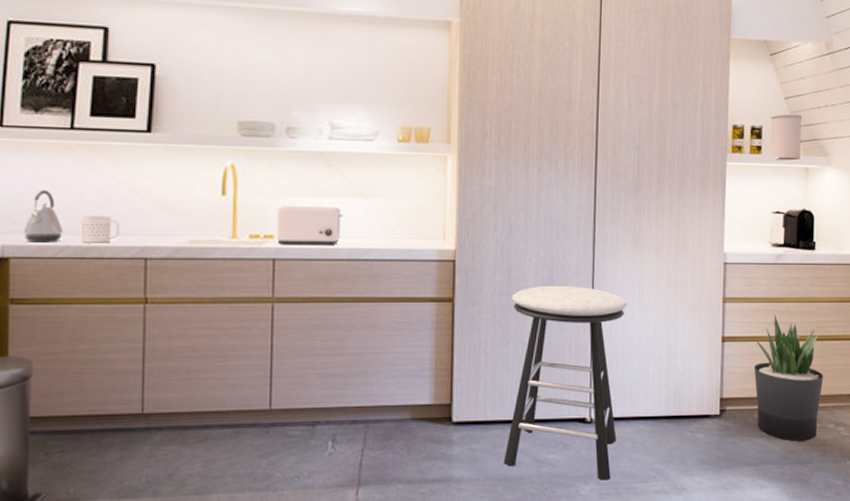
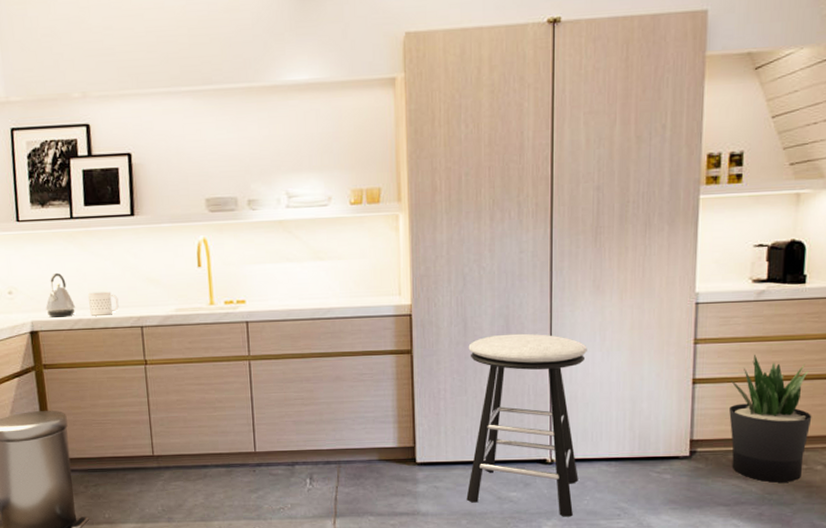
toaster: present [276,206,344,246] -> none [245,271,305,308]
canister: present [770,113,803,161] -> none [753,133,795,188]

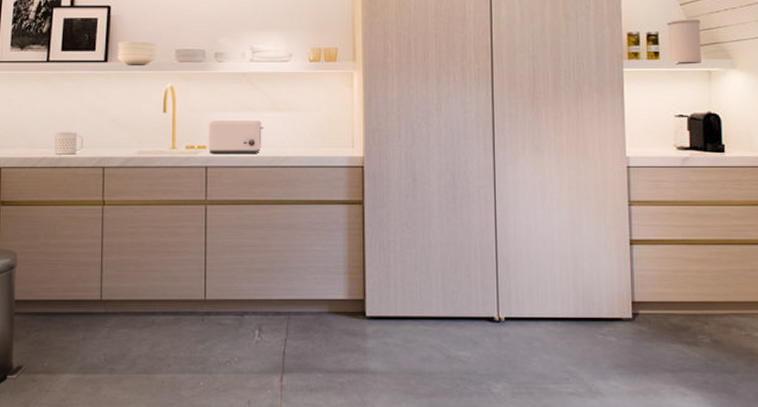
kettle: present [46,272,76,318] -> none [12,111,42,155]
bowl: none [142,191,185,219] -> present [117,41,157,67]
toaster: none [245,271,305,308] -> present [207,120,264,155]
stool: present [466,333,587,517] -> none [415,189,529,380]
planter: present [729,355,812,483] -> none [664,219,745,349]
canister: none [753,133,795,188] -> present [667,18,701,65]

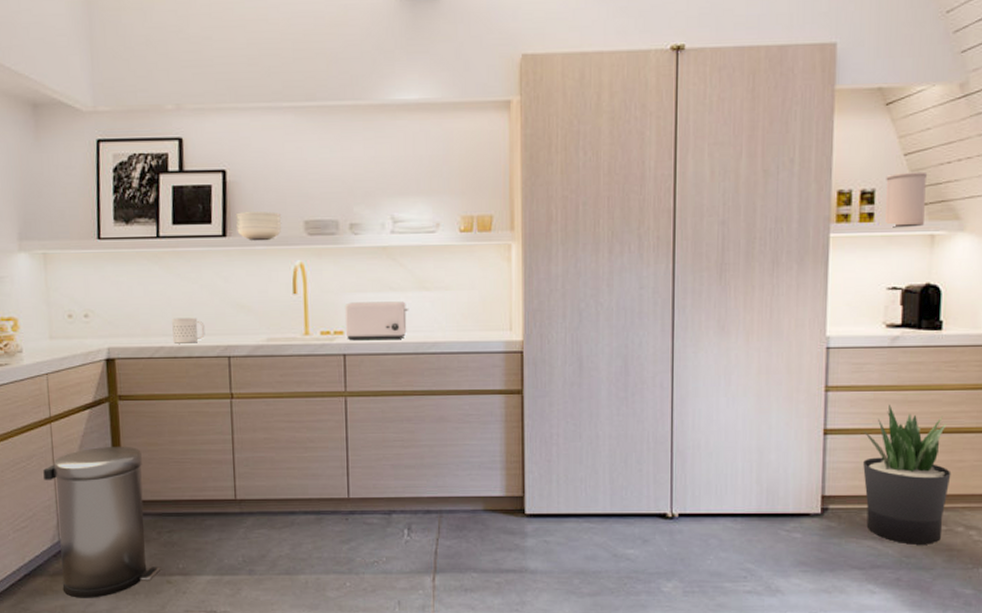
planter: none [664,219,745,349] -> present [863,405,951,545]

